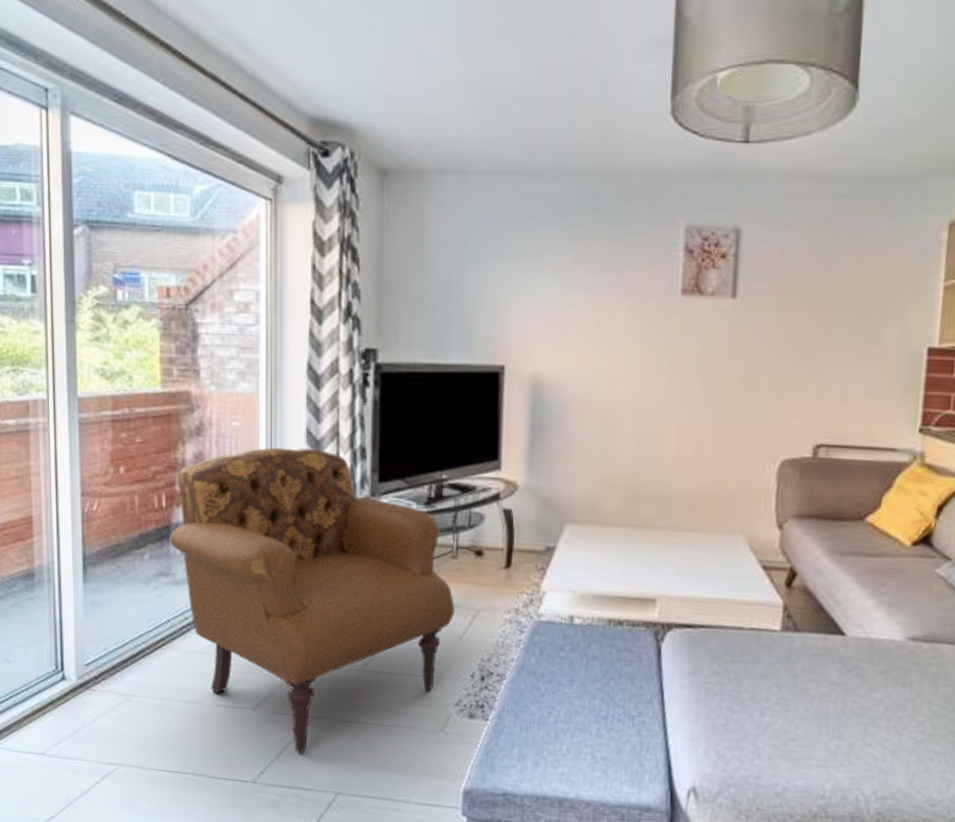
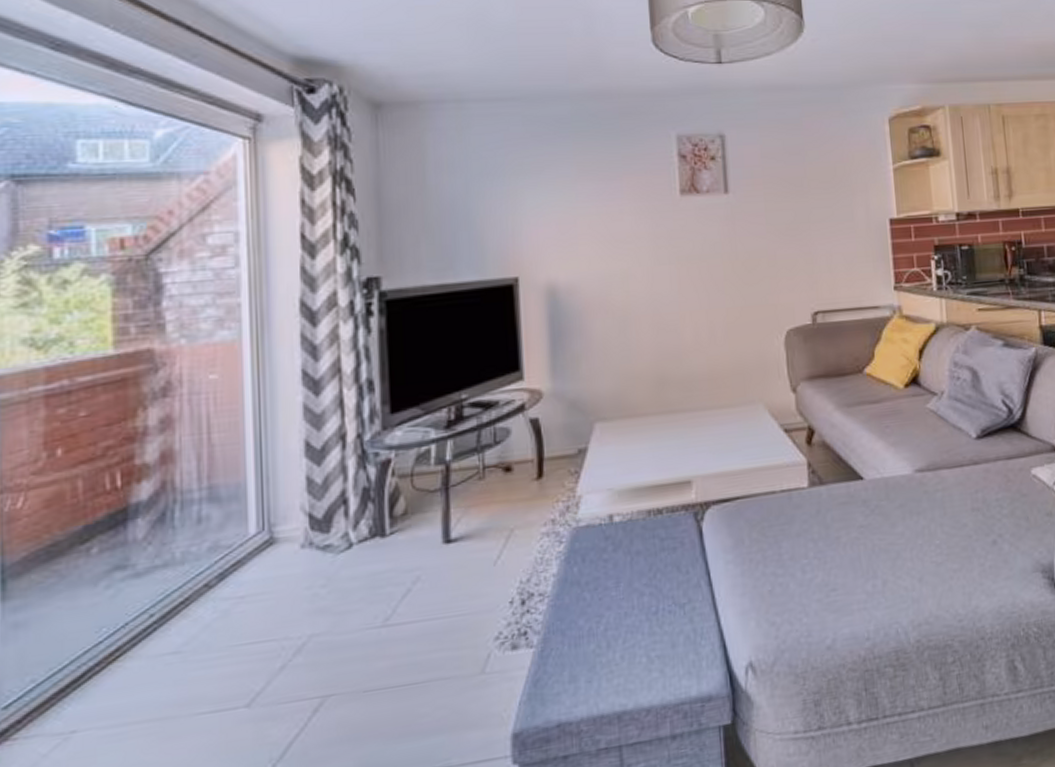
armchair: present [170,447,456,754] -> none [127,389,487,747]

